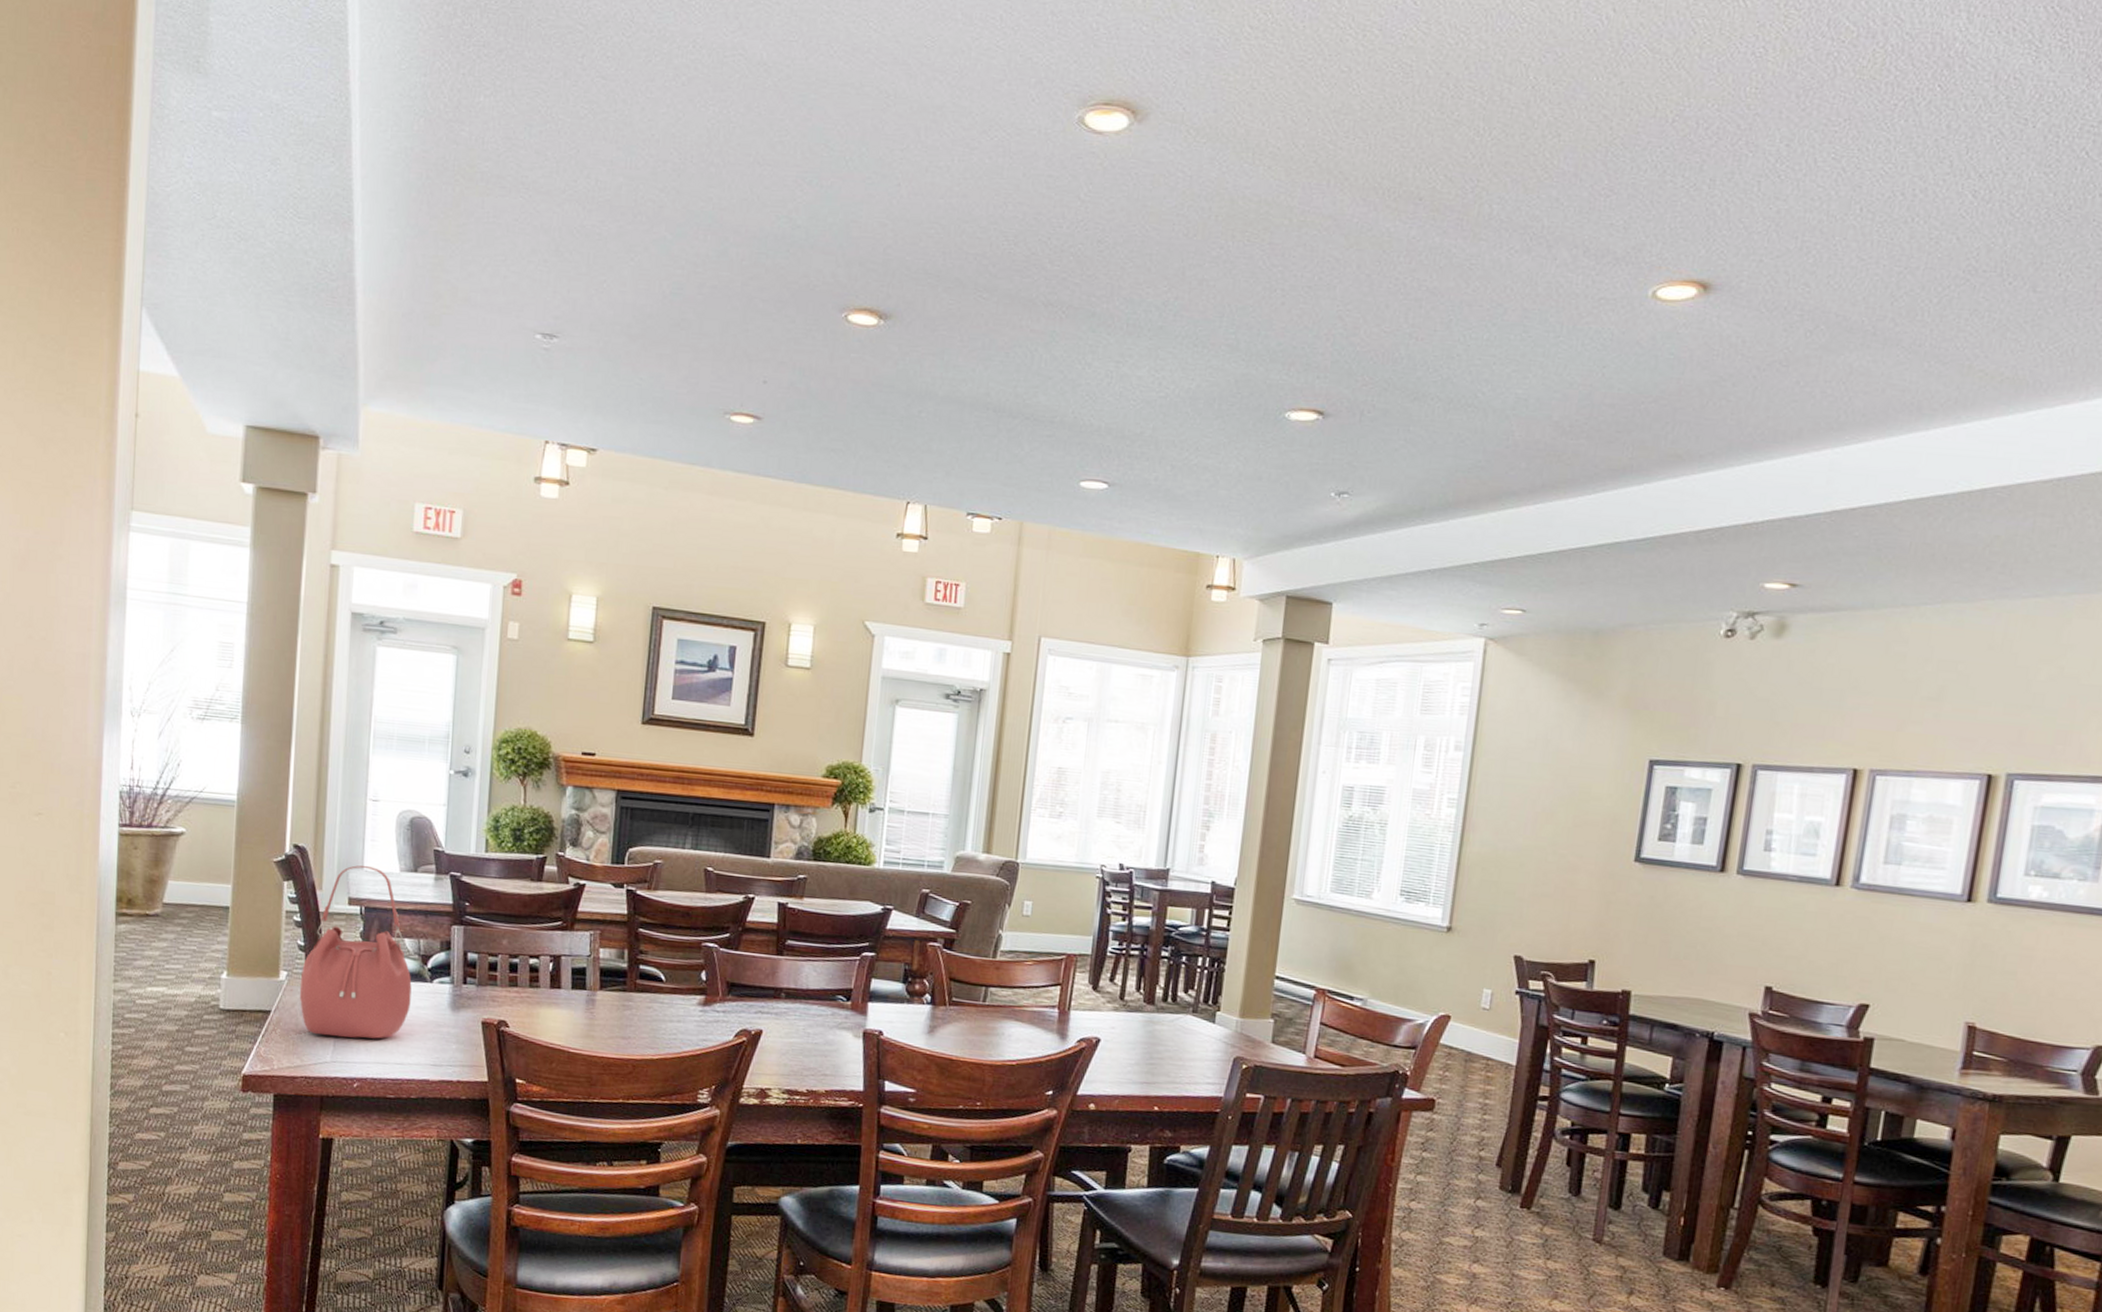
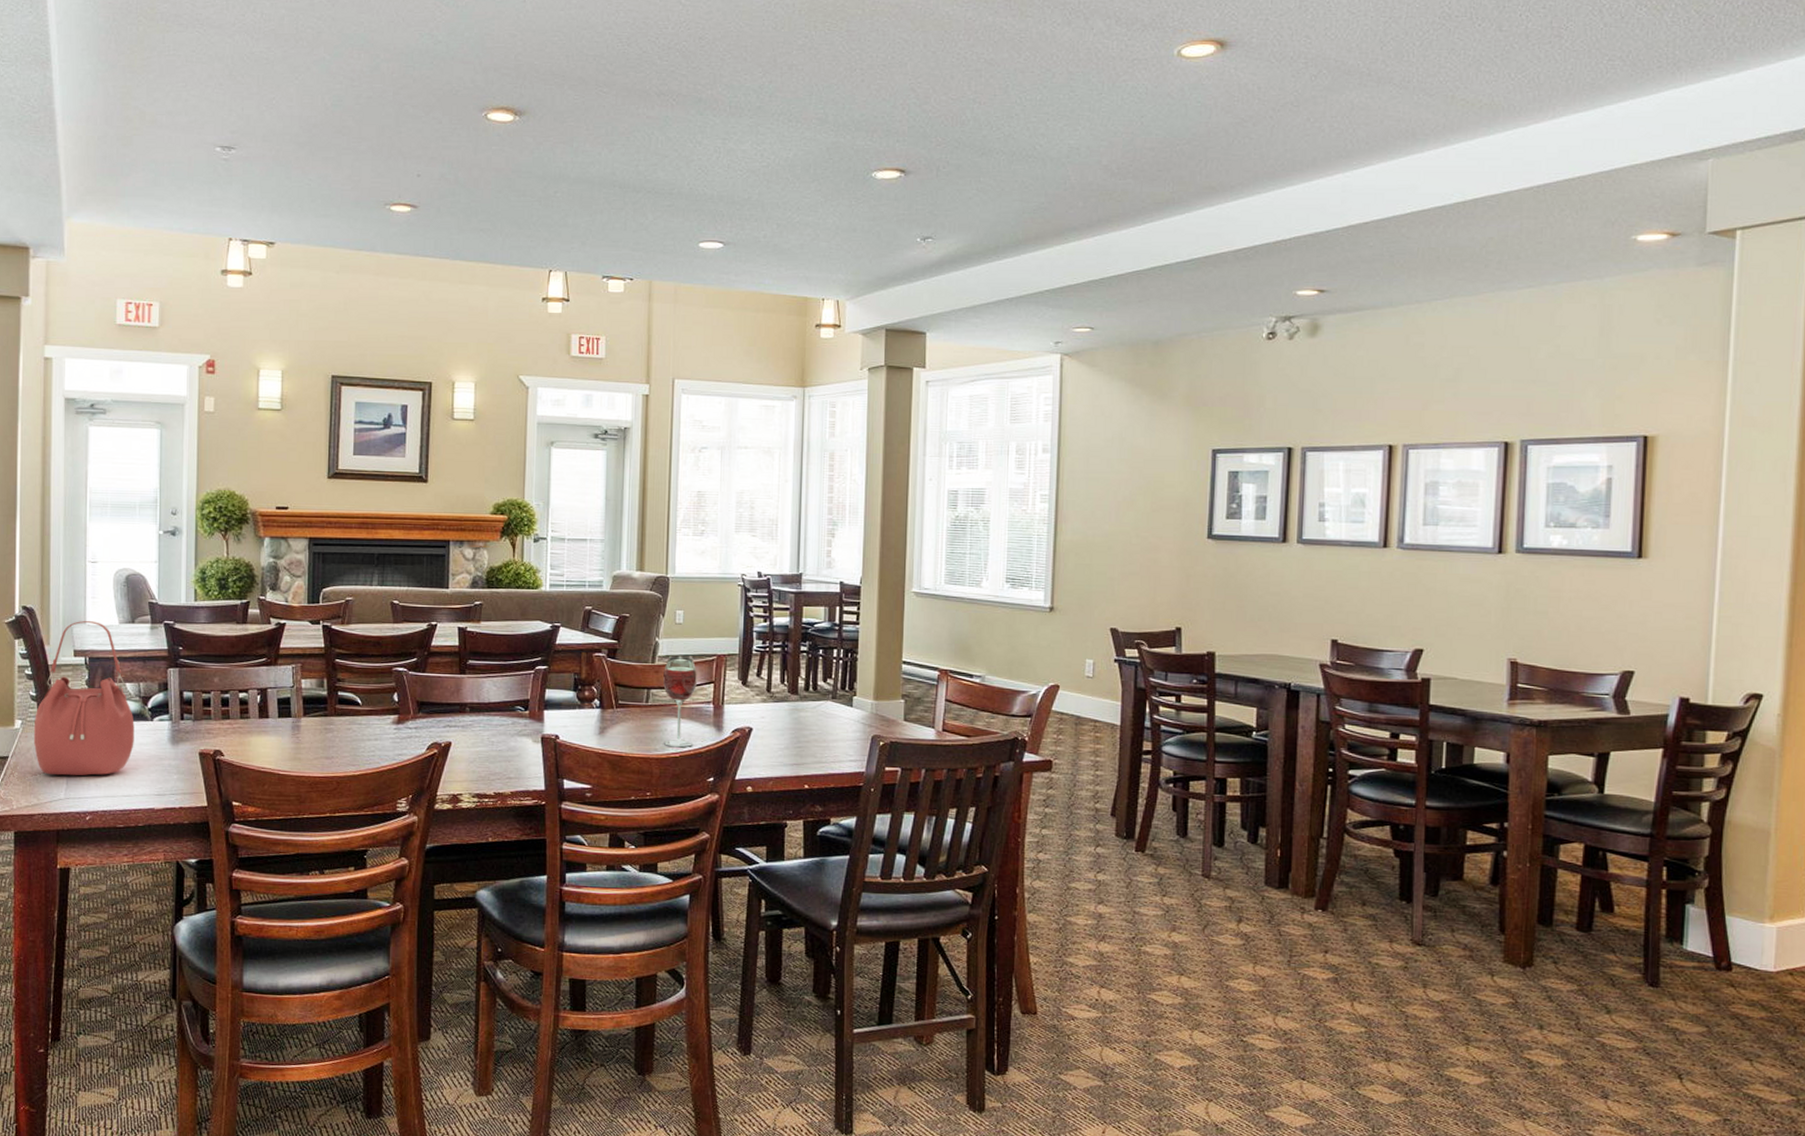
wineglass: none [1000,951,1043,1055] -> present [663,655,697,747]

